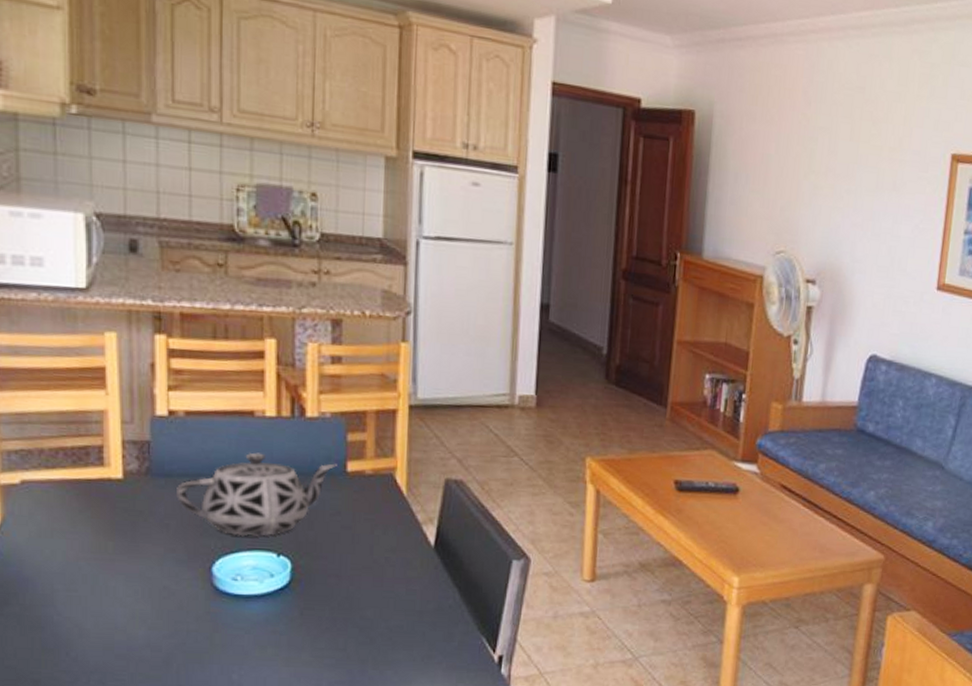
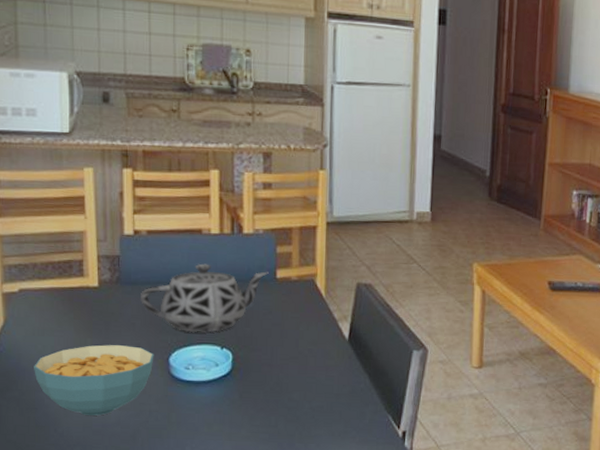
cereal bowl: none [40,549,193,636] -> present [34,344,154,416]

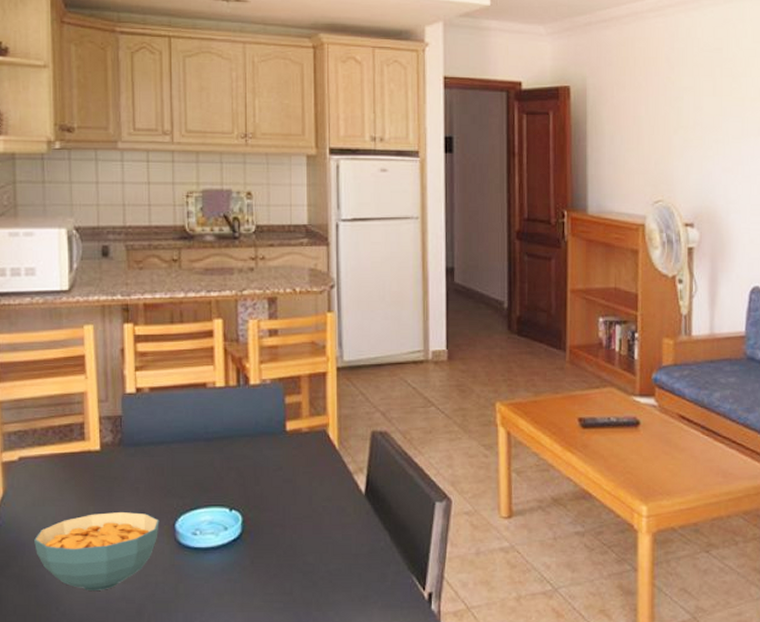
teapot: present [141,263,269,333] -> none [144,419,278,495]

